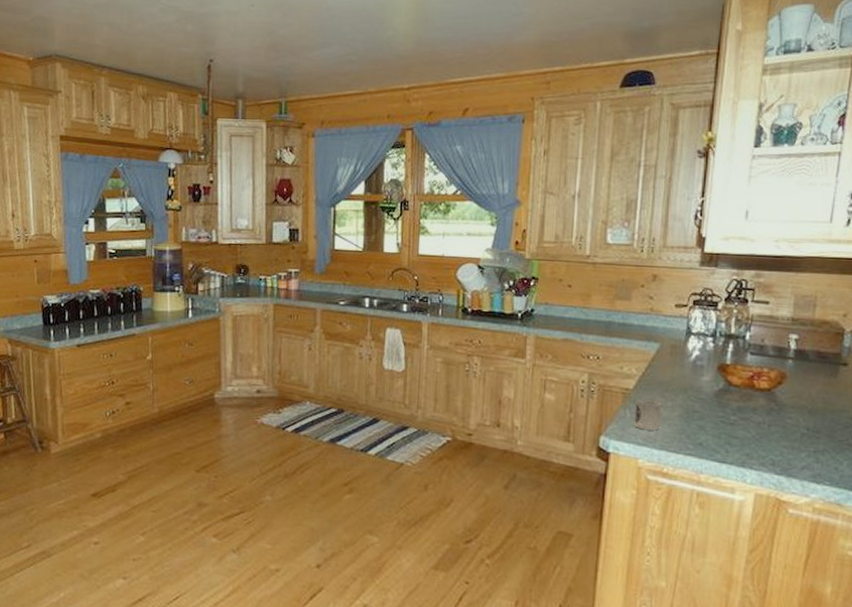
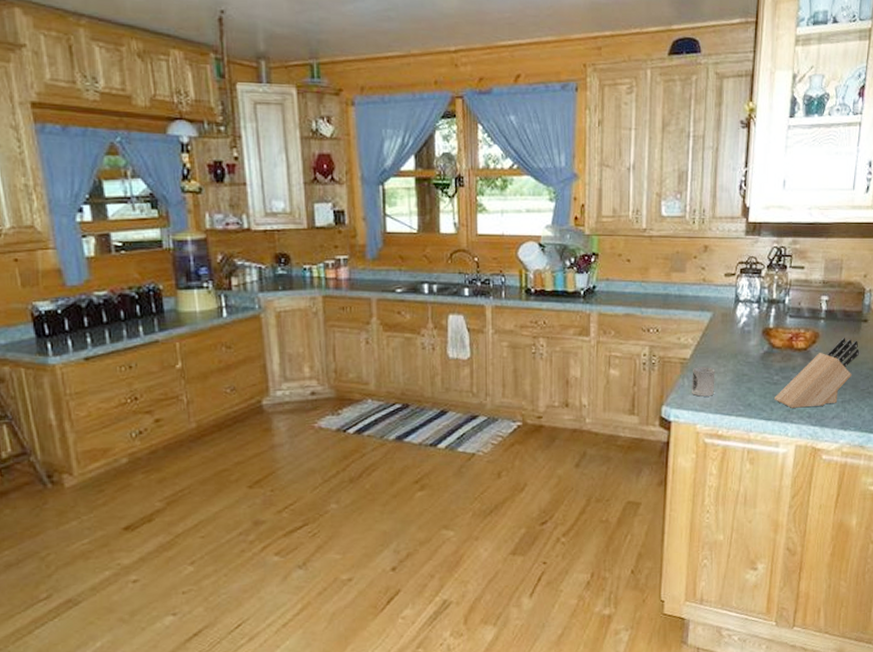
knife block: none [729,380,838,454] -> present [773,337,860,408]

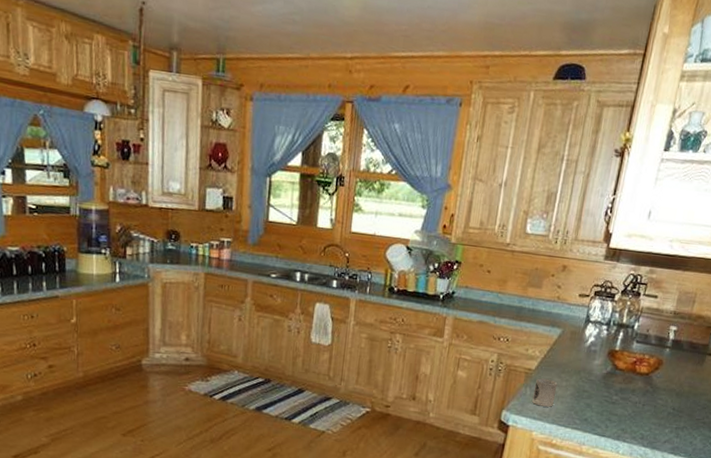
knife block: present [773,337,860,408] -> none [610,367,701,430]

